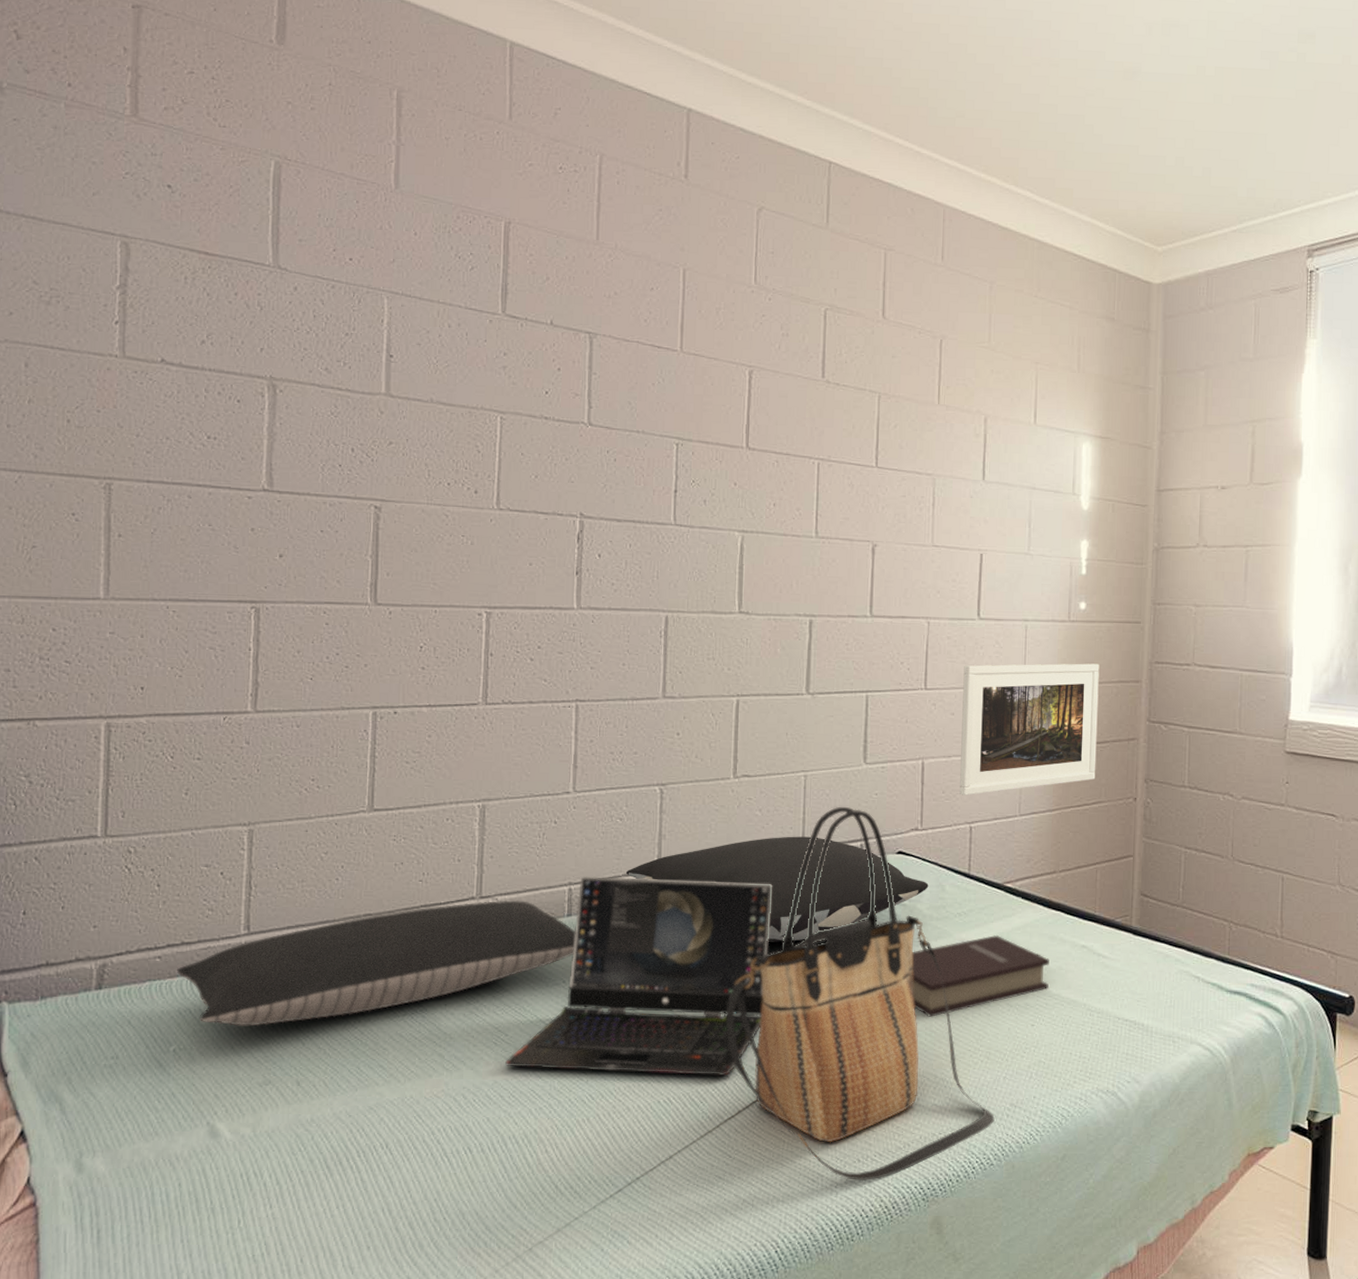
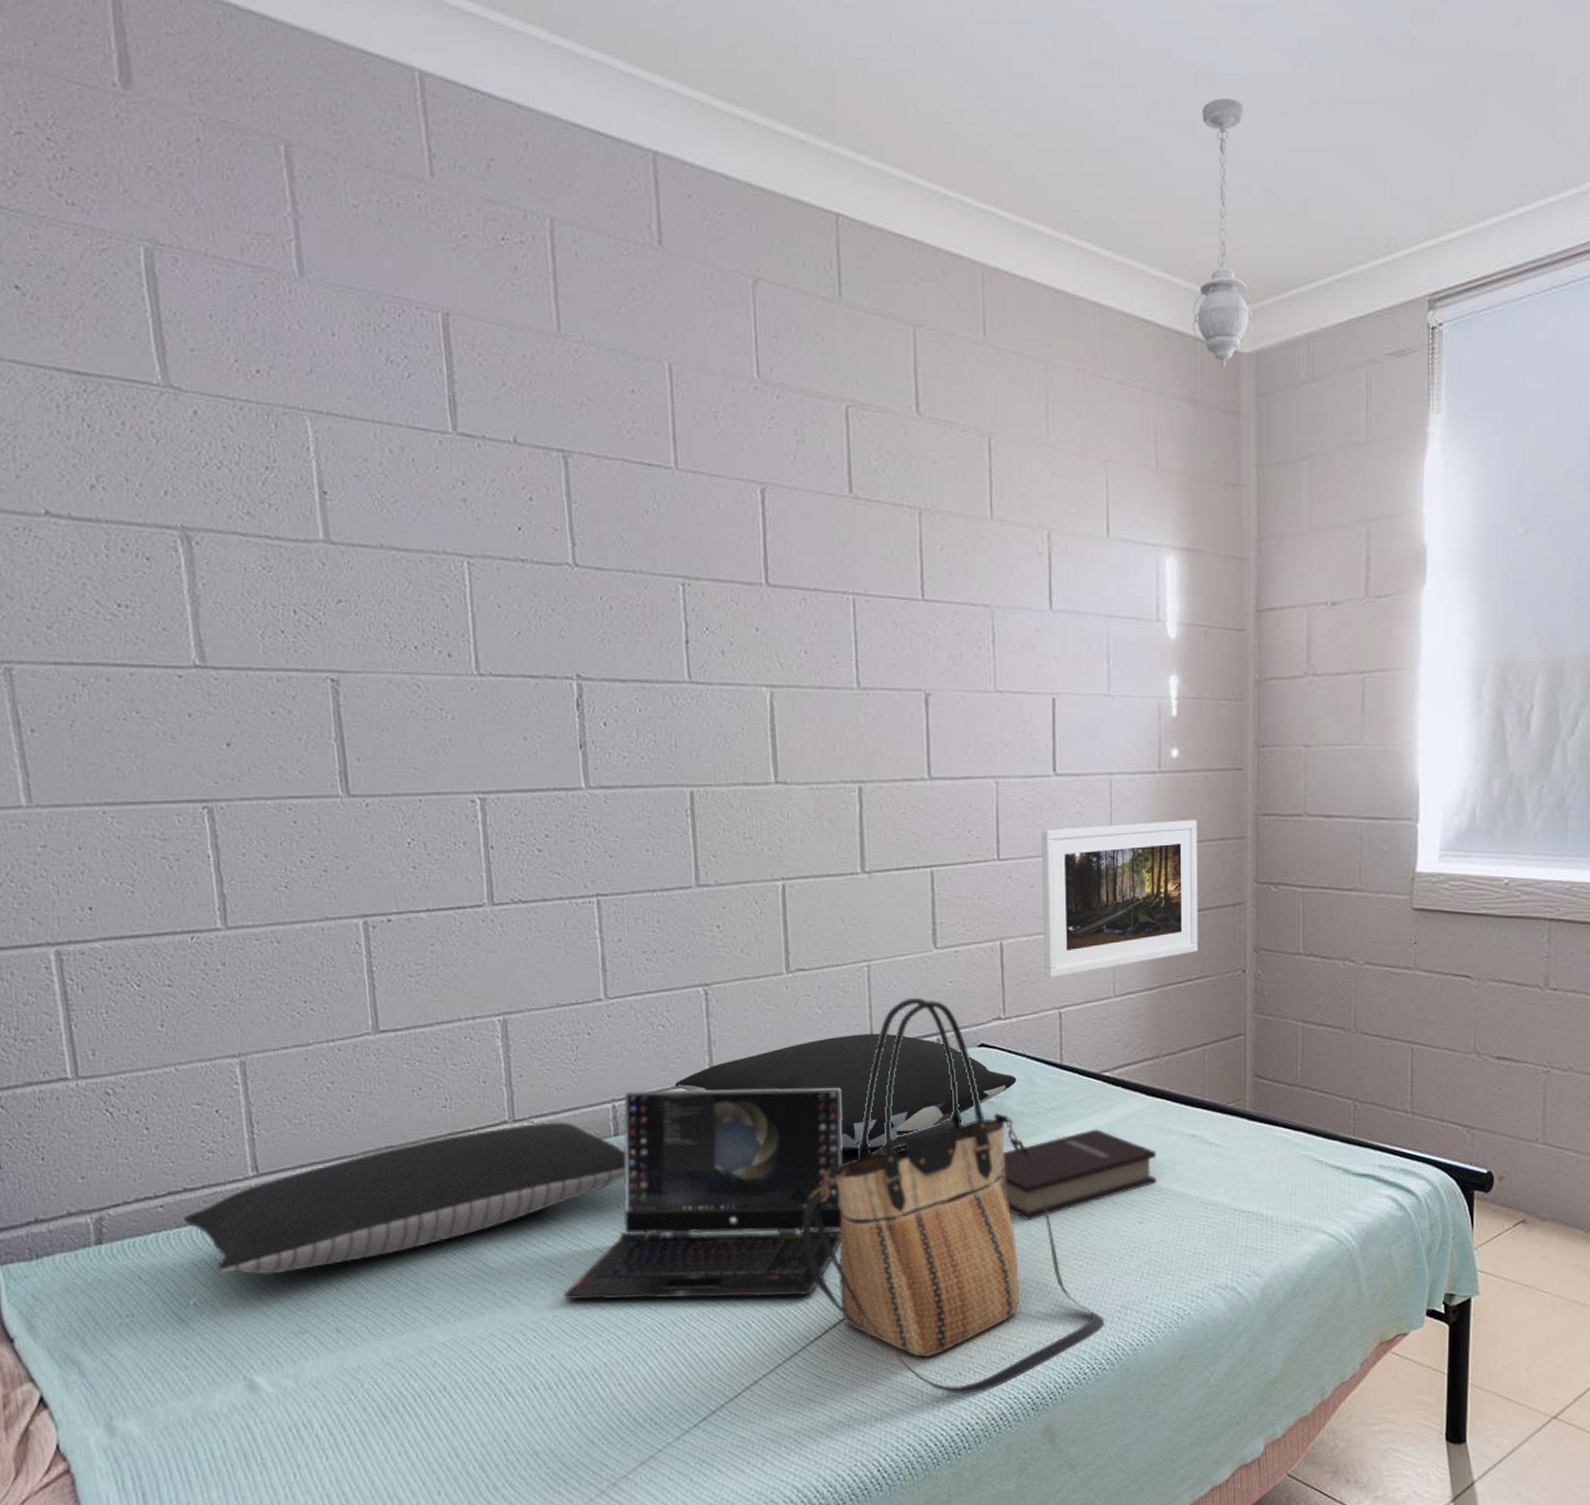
pendant light: none [1113,90,1164,294] -> present [1193,99,1254,367]

